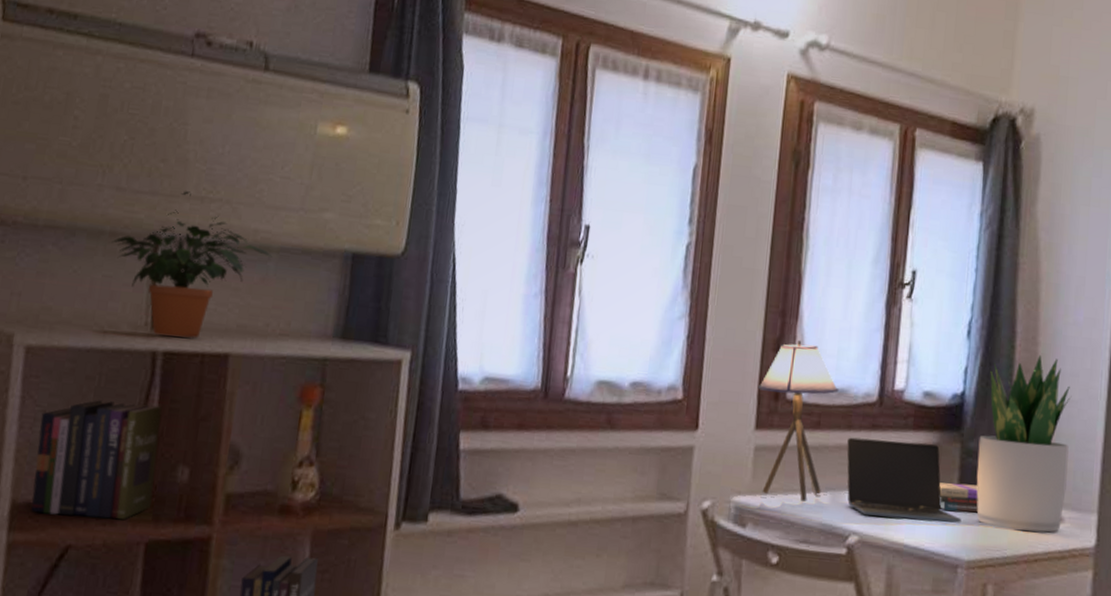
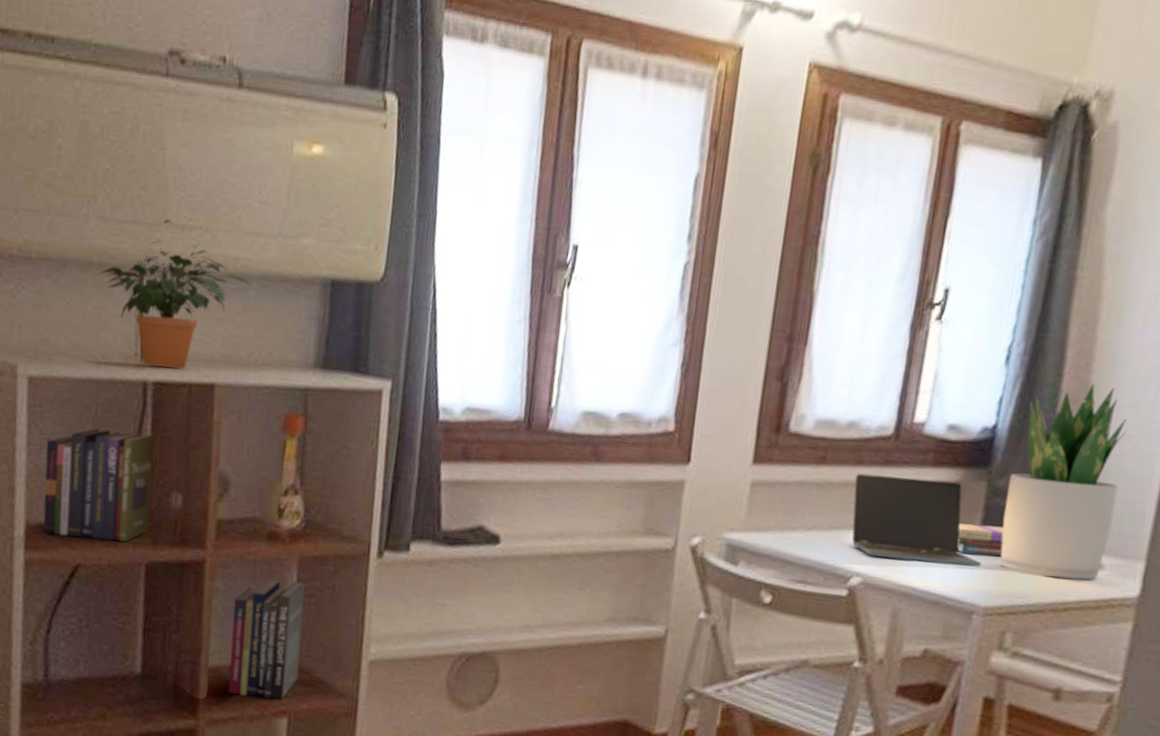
table lamp: present [757,340,839,502] -> none [757,367,850,541]

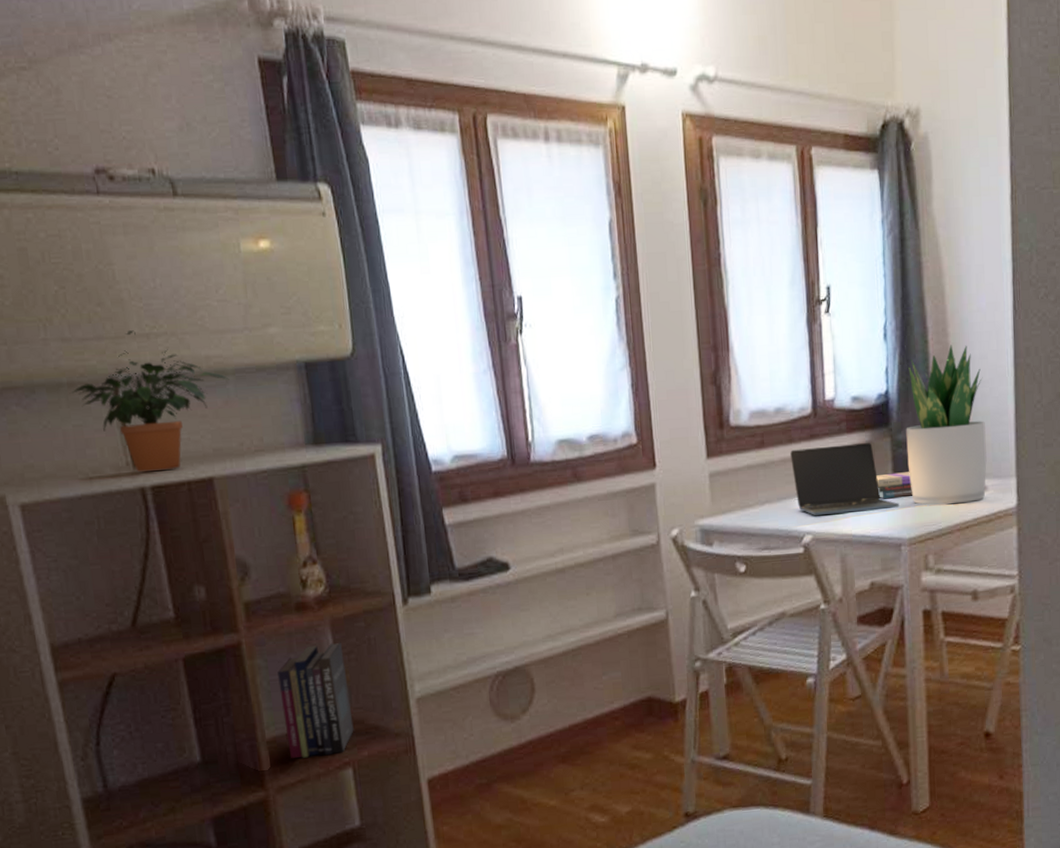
books: present [43,429,155,542] -> none [54,537,179,652]

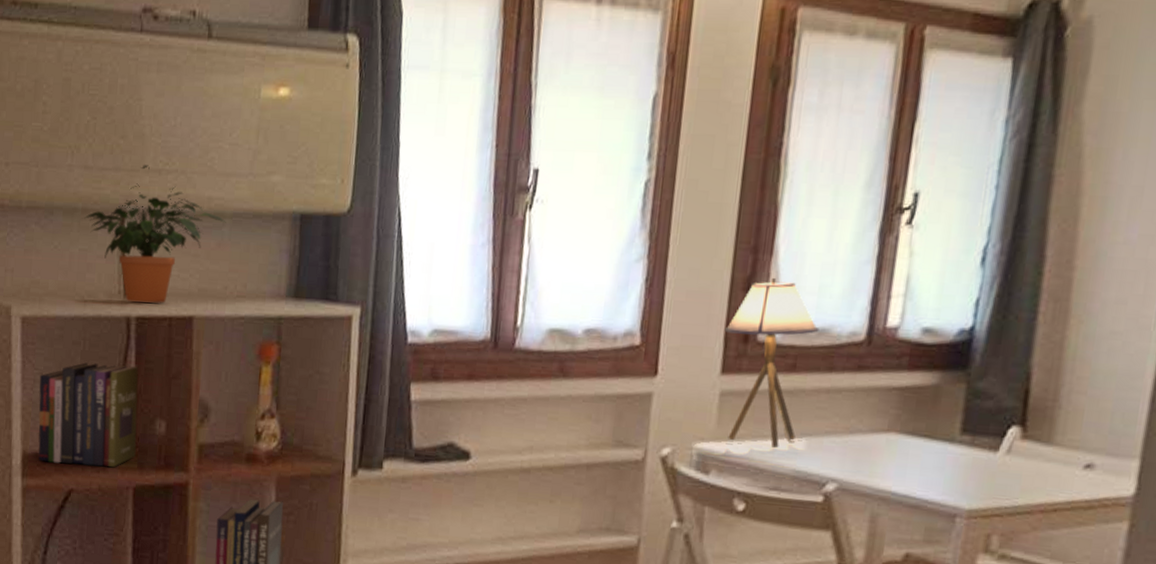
books: none [54,537,179,652] -> present [38,362,139,468]
table lamp: none [703,369,776,515] -> present [724,277,819,449]
laptop: present [790,443,899,516] -> none [825,379,963,470]
books: present [876,472,913,499] -> none [937,426,986,459]
planter: present [906,345,987,505] -> none [983,281,1116,480]

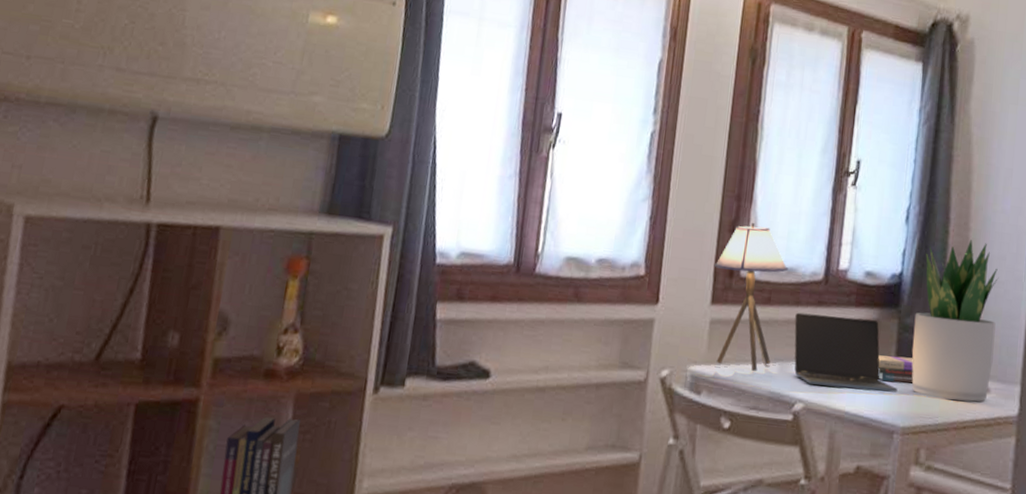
books: present [38,362,139,468] -> none [26,268,155,382]
potted plant: present [82,165,226,304] -> none [107,73,264,212]
laptop: none [825,379,963,470] -> present [794,312,898,393]
books: none [937,426,986,459] -> present [878,355,914,383]
planter: none [983,281,1116,480] -> present [911,240,999,402]

